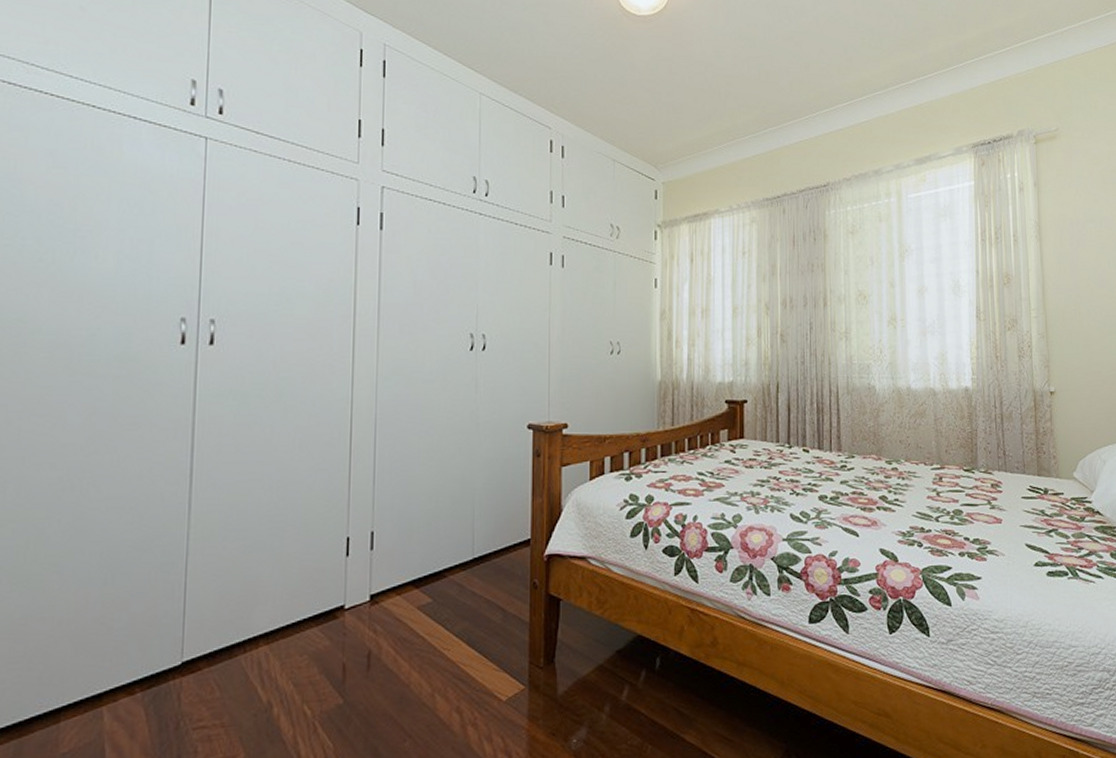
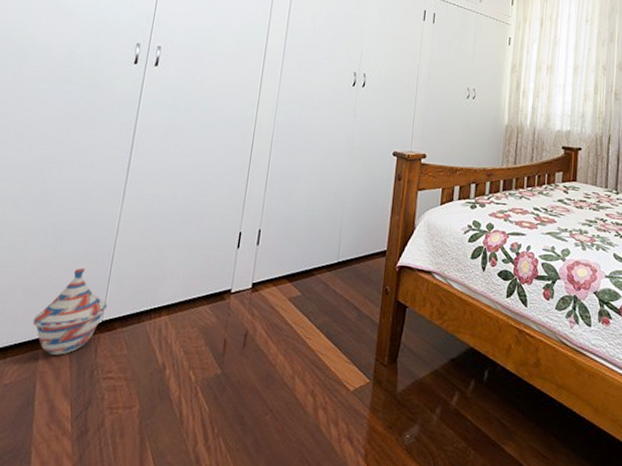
woven basket: none [88,603,186,710] -> present [32,268,107,355]

